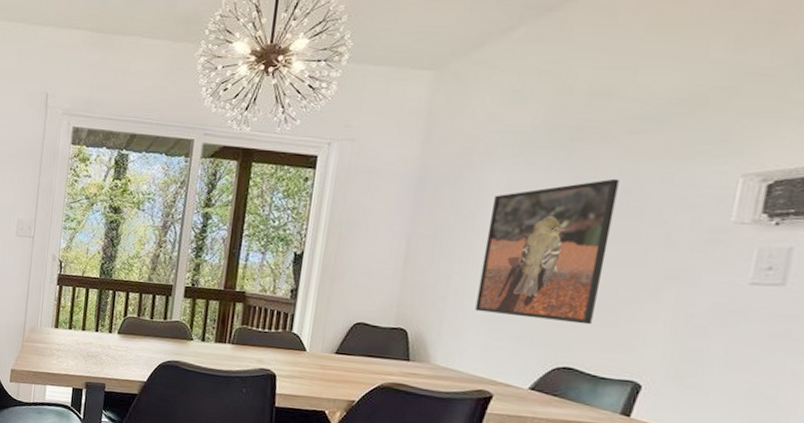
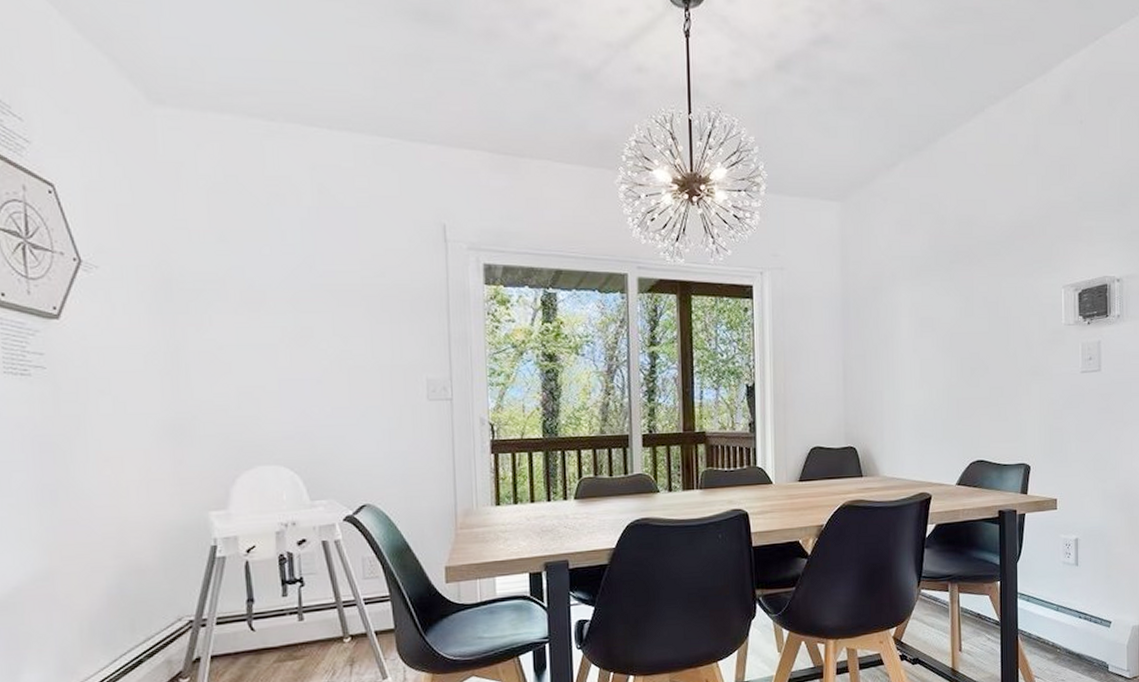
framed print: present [475,178,620,325] -> none [904,294,990,422]

